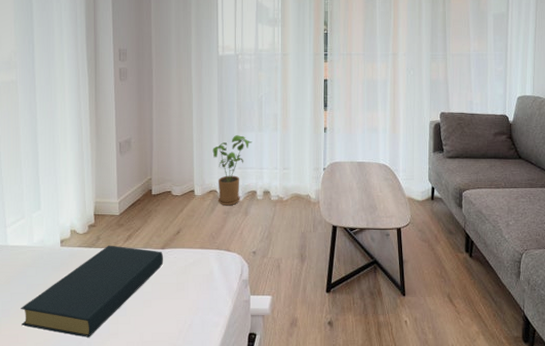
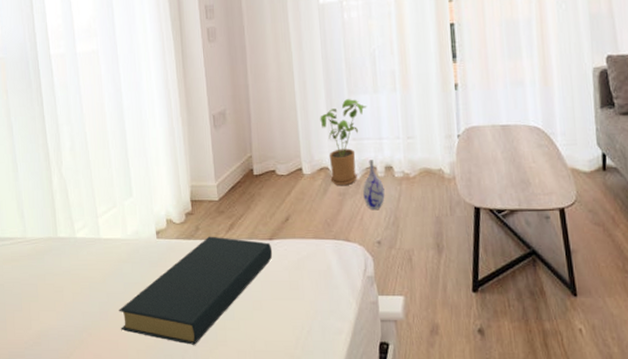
vase: none [244,185,262,227] -> present [363,160,385,211]

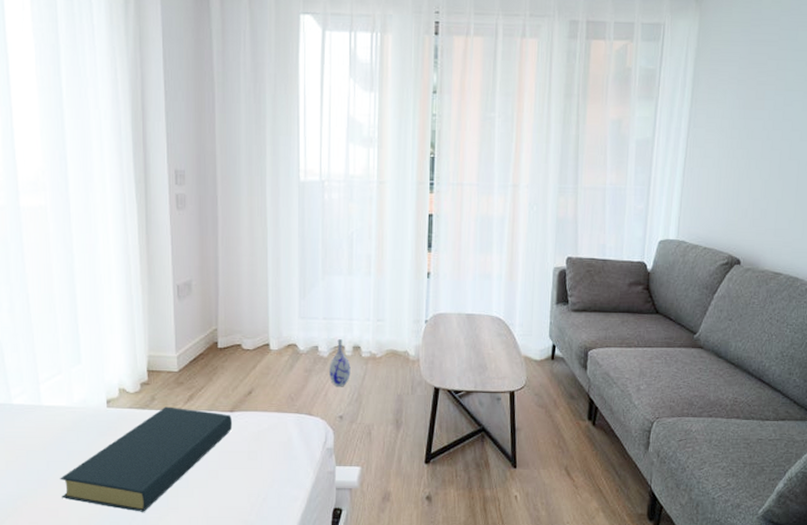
house plant: present [320,99,367,186] -> none [291,279,340,363]

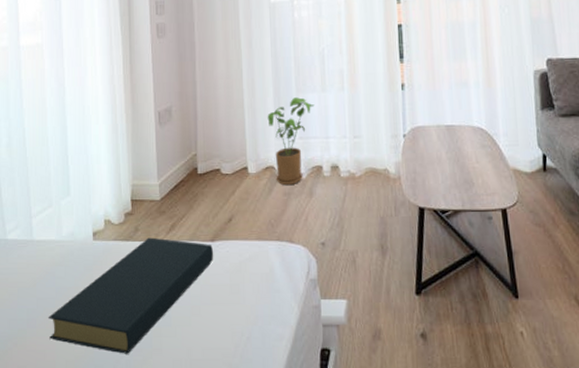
house plant: none [291,279,340,363] -> present [267,97,315,186]
vase: present [330,339,351,387] -> none [308,159,330,211]

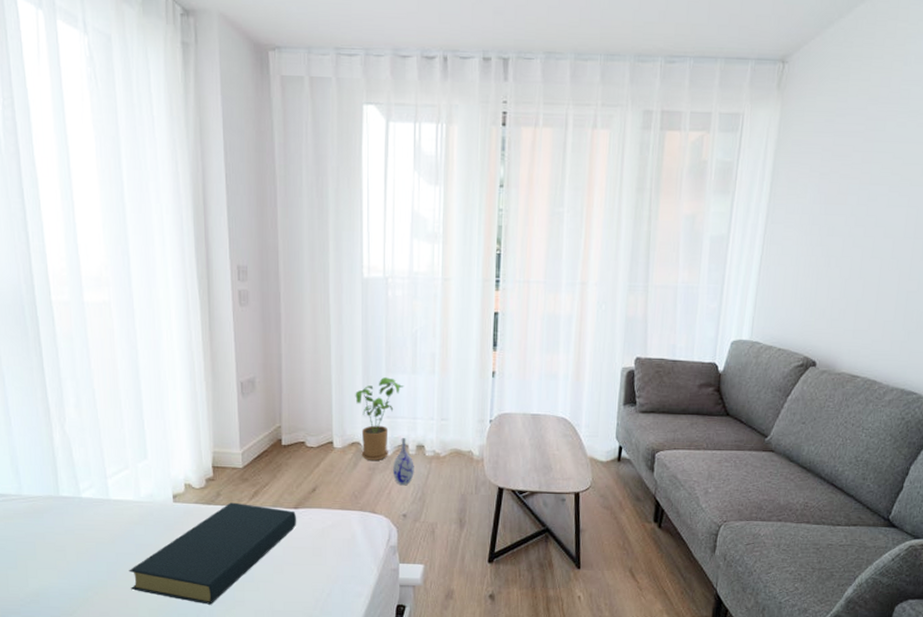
vase: none [308,159,330,211] -> present [393,438,414,486]

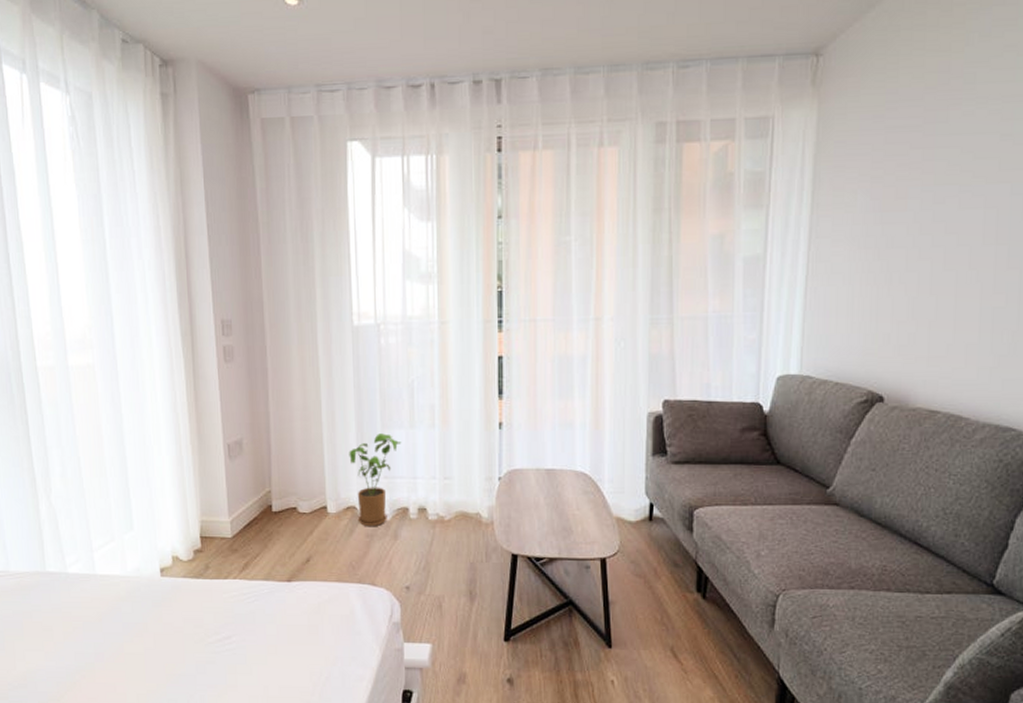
hardback book: present [129,502,297,605] -> none [116,576,291,689]
vase: present [393,438,414,486] -> none [393,500,416,554]

